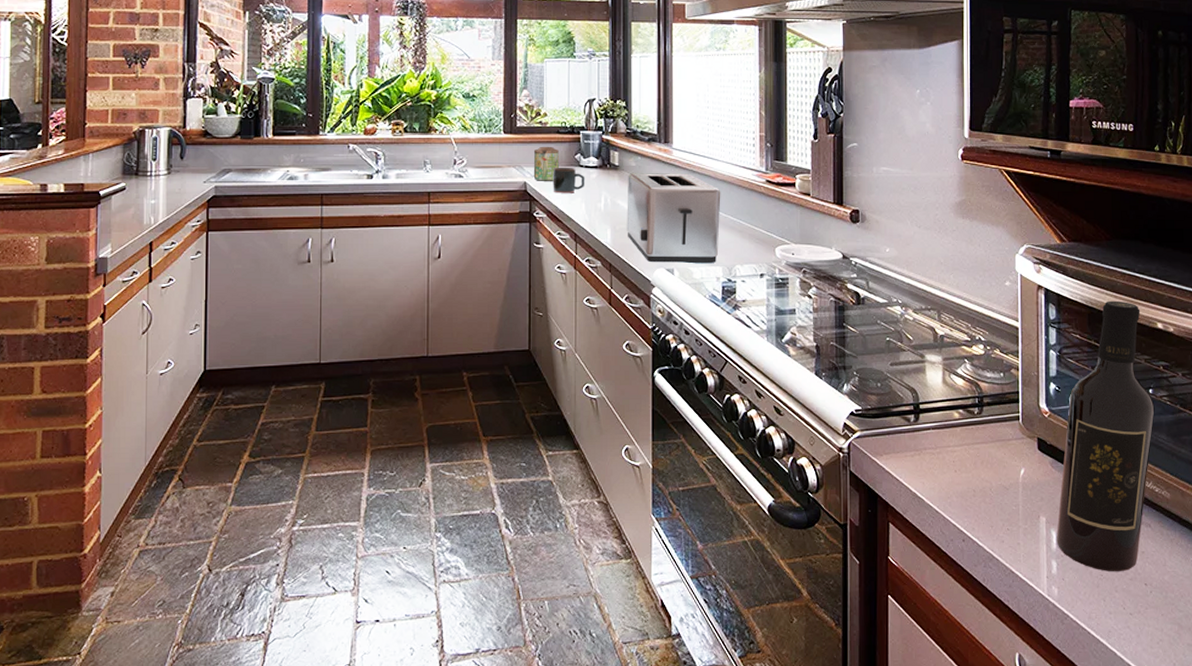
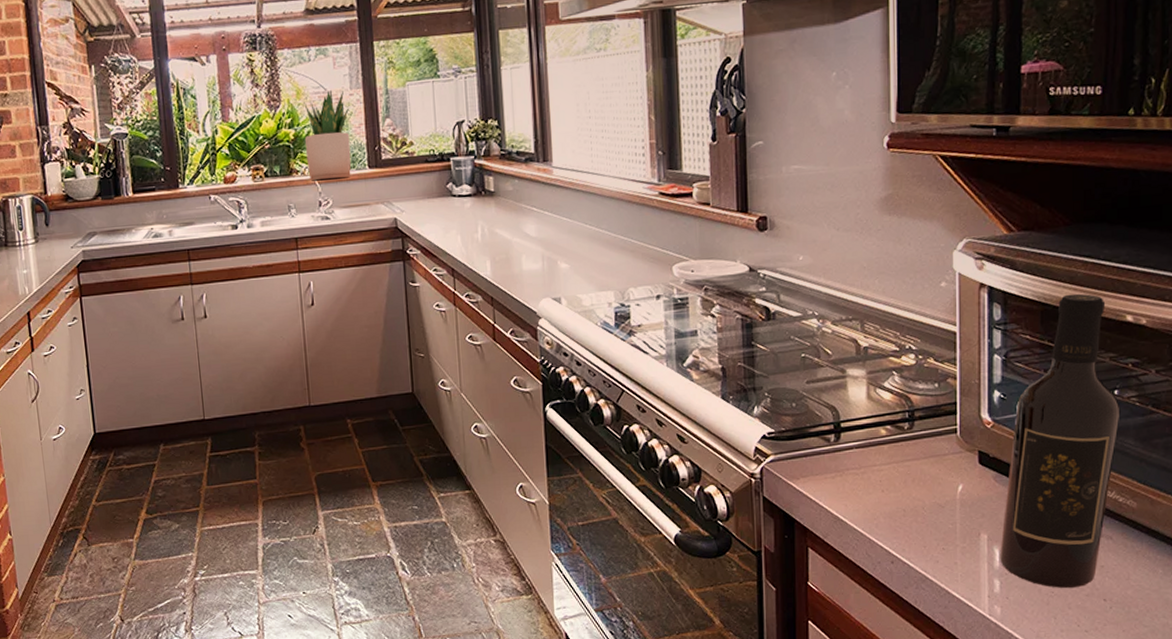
planter: none [446,59,489,142] -> present [304,90,352,182]
canister: present [533,146,559,181] -> none [401,177,430,216]
mug: present [553,167,585,193] -> none [424,198,460,228]
toaster: present [627,173,721,263] -> none [505,193,609,293]

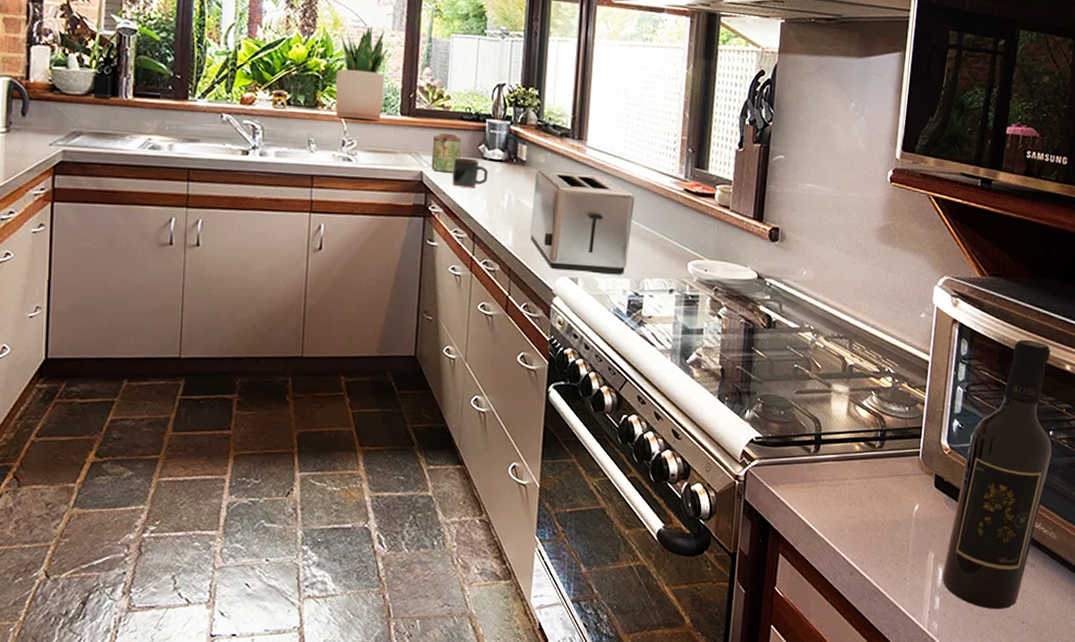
canister: none [401,177,430,216] -> present [431,133,461,173]
mug: none [424,198,460,228] -> present [451,157,489,188]
toaster: none [505,193,609,293] -> present [530,170,635,274]

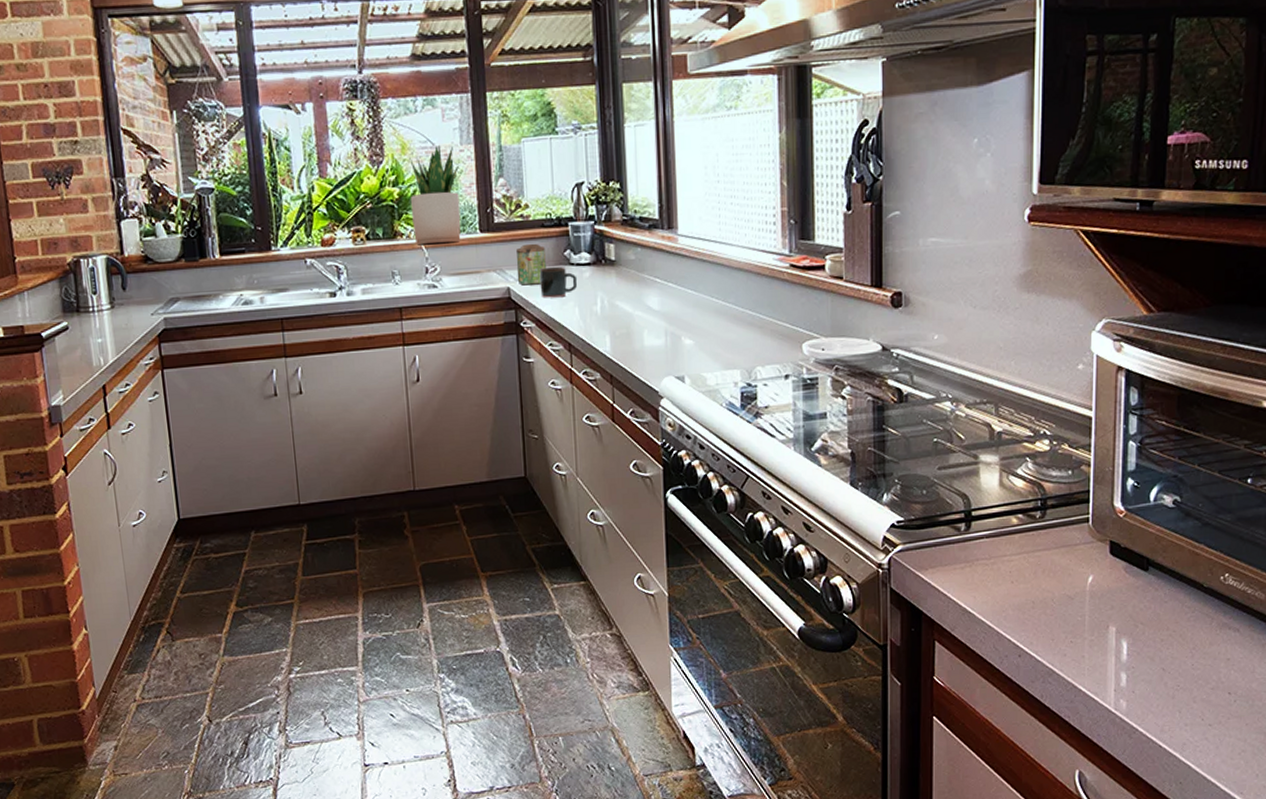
toaster: present [530,170,635,274] -> none [626,263,737,371]
wine bottle: present [942,339,1053,610] -> none [1127,378,1253,682]

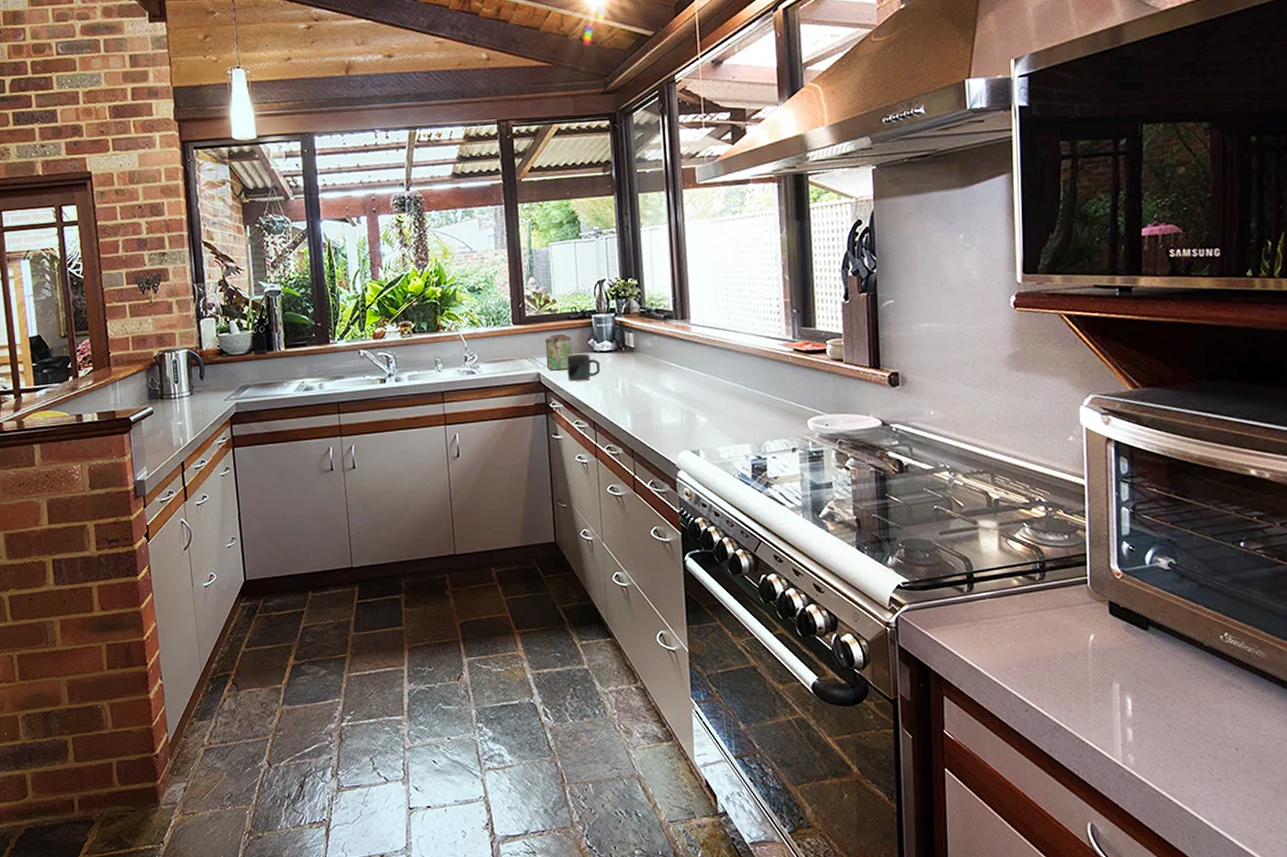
planter: present [409,145,461,247] -> none [450,250,496,338]

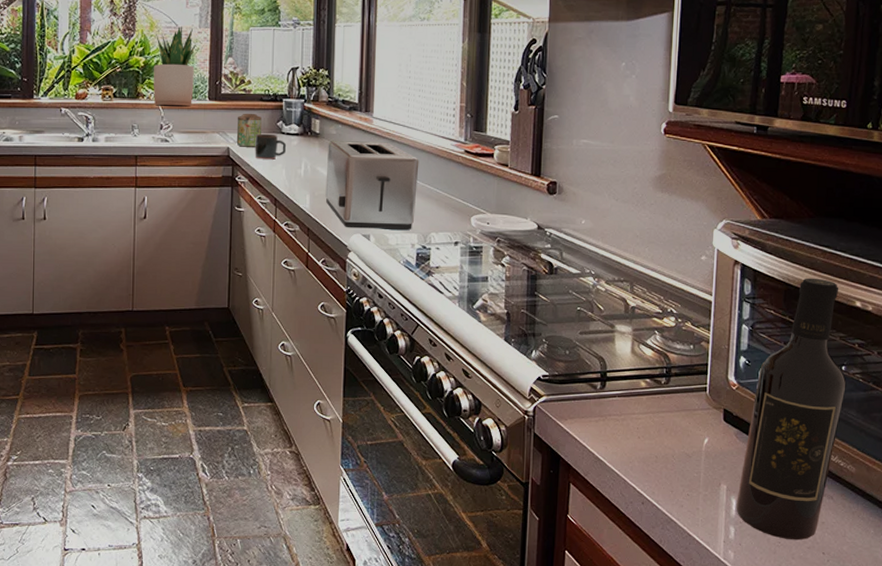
planter: none [450,250,496,338] -> present [153,27,196,108]
toaster: none [645,349,746,446] -> present [325,141,419,230]
wine bottle: none [1132,448,1247,738] -> present [736,278,847,541]

